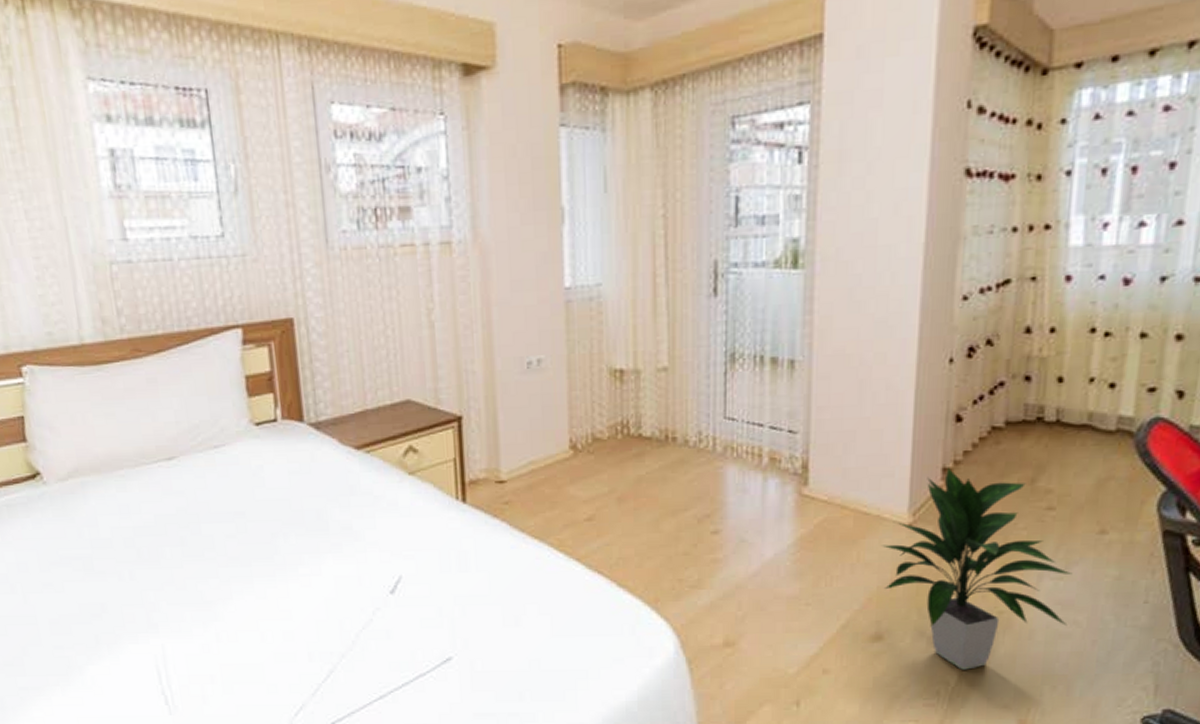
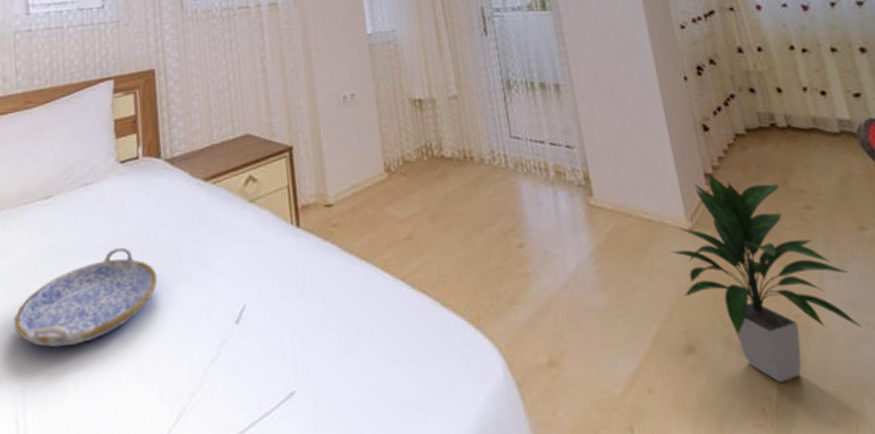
serving tray: none [145,515,304,608] -> present [14,248,158,348]

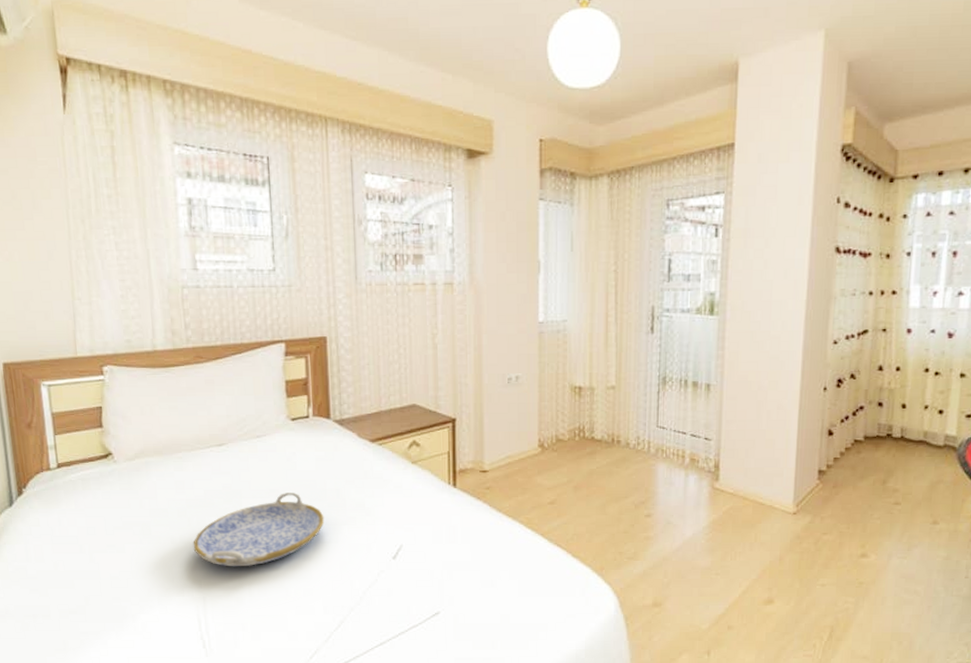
indoor plant: present [671,172,863,382] -> none [773,470,913,628]

